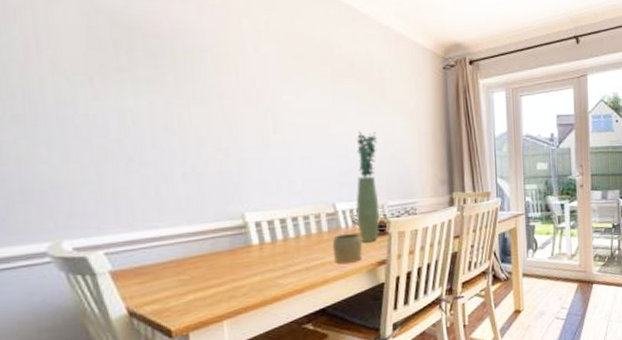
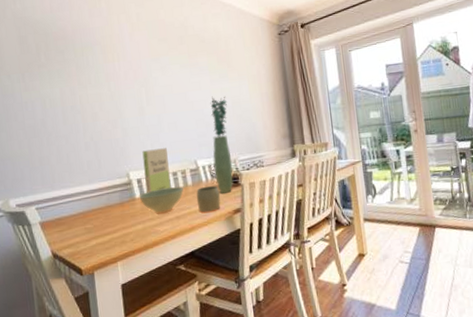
bowl: none [257,233,318,264] -> present [139,186,184,214]
book: none [264,186,300,239] -> present [142,148,171,193]

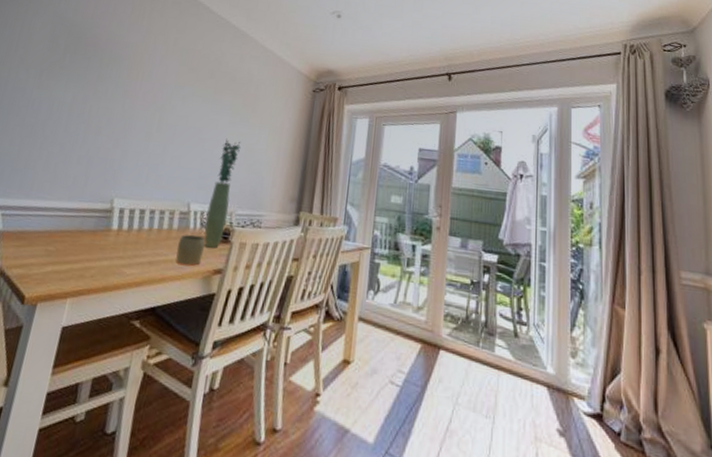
bowl: present [139,186,184,214] -> none [115,225,168,255]
book: present [142,148,171,193] -> none [126,178,162,228]

